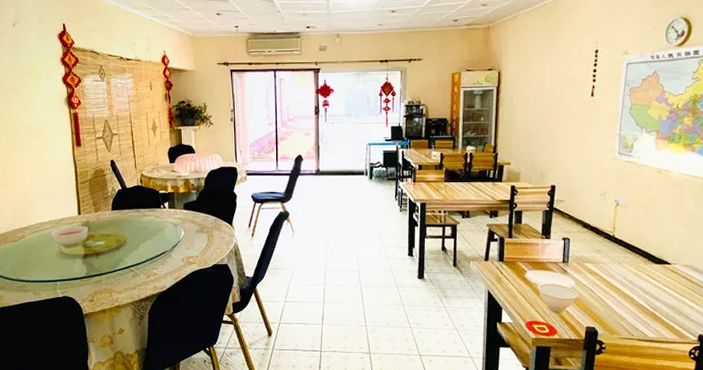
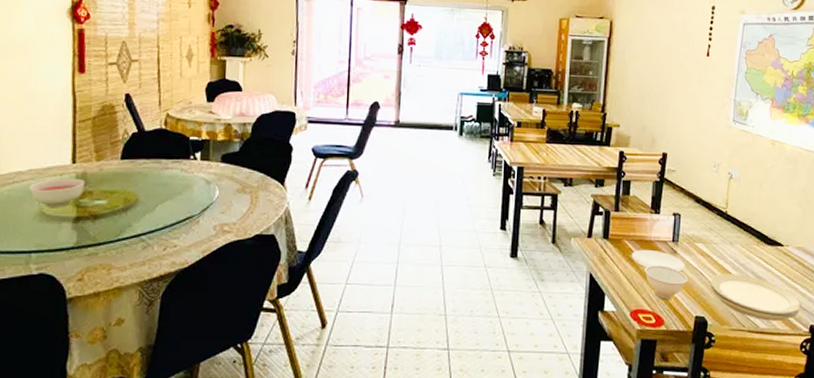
plate: none [599,290,689,331] -> present [710,274,800,321]

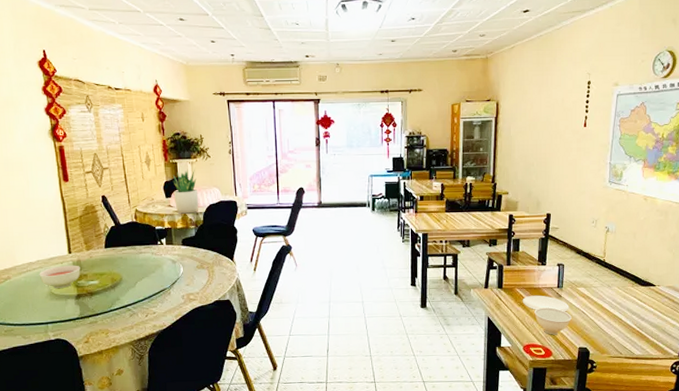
planter: none [218,69,249,124] -> present [173,169,199,214]
plate: present [710,274,800,321] -> none [591,311,671,348]

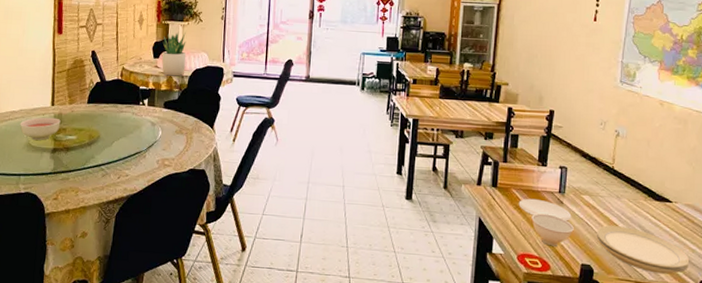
plate: none [591,311,671,348] -> present [596,225,690,274]

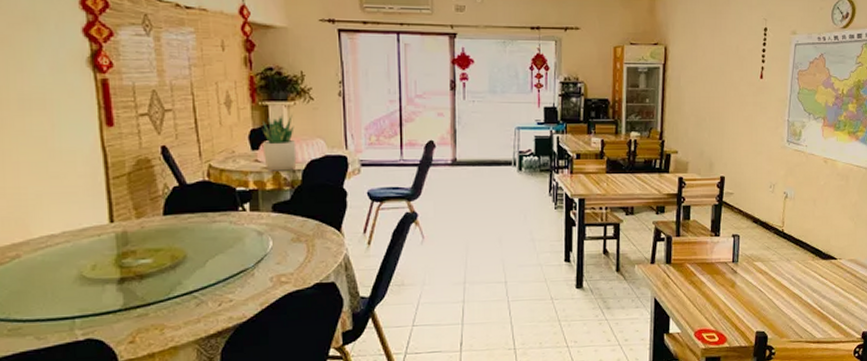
bowl: present [20,117,61,140] -> none [64,238,127,270]
plate: present [518,198,572,221] -> none [693,271,745,291]
bowl: present [531,213,574,247] -> none [707,285,748,318]
plate: present [596,225,690,274] -> none [769,288,853,331]

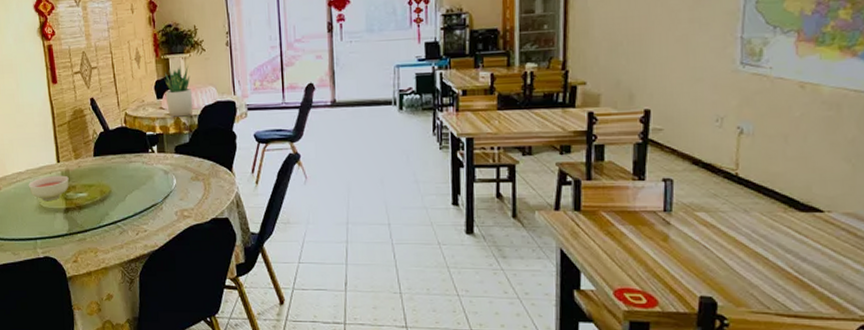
bowl: none [64,238,127,270] -> present [28,175,69,200]

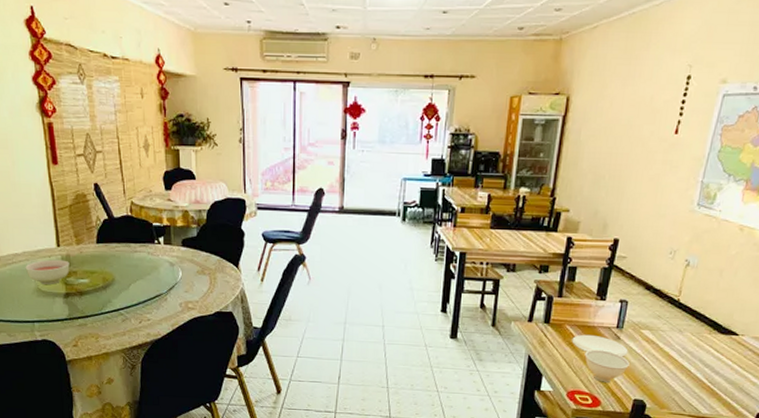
planter: present [164,65,194,117] -> none [173,158,203,211]
plate: none [610,221,683,246] -> present [572,334,629,357]
bowl: none [629,238,687,277] -> present [584,349,630,383]

